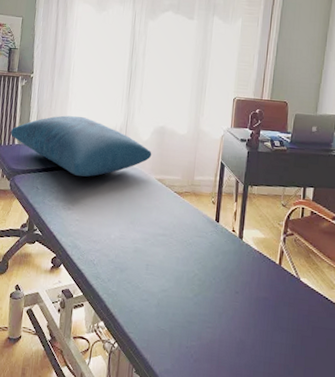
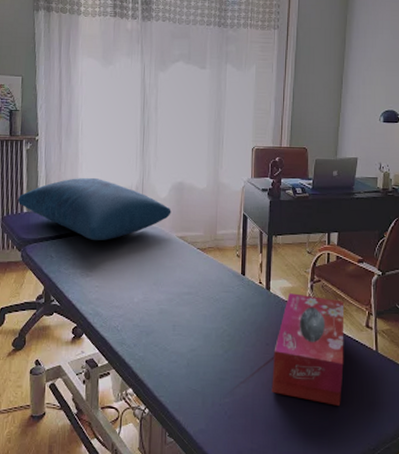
tissue box: none [238,244,315,362] -> present [271,293,344,406]

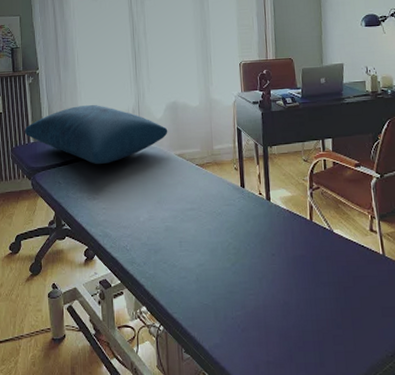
tissue box: present [271,293,344,406] -> none [280,202,353,313]

